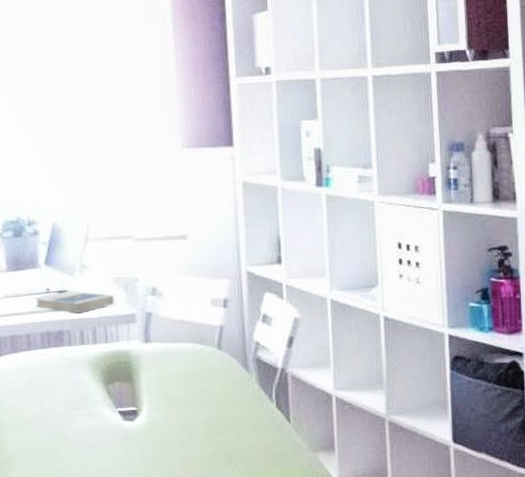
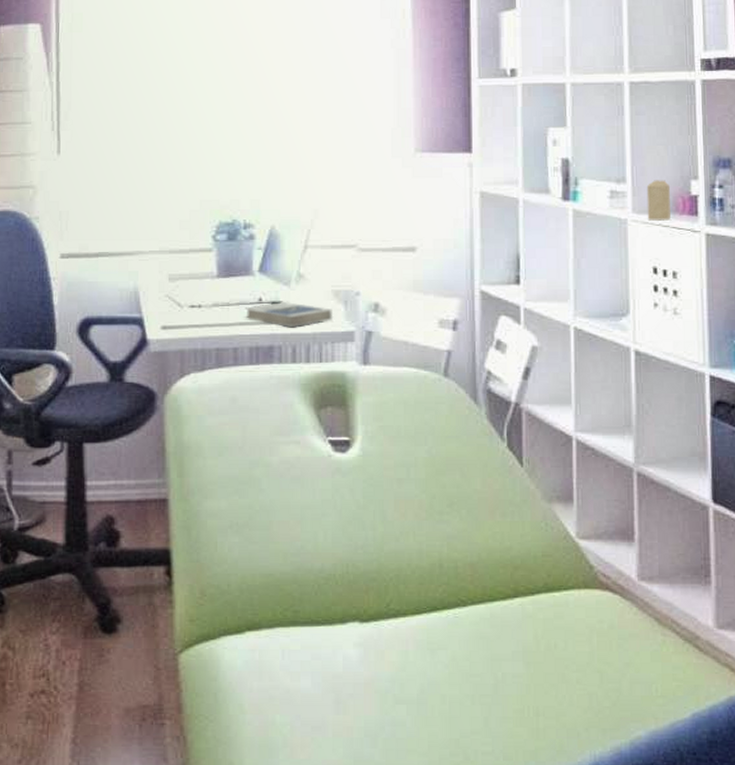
candle: none [390,164,412,202] -> present [646,180,671,221]

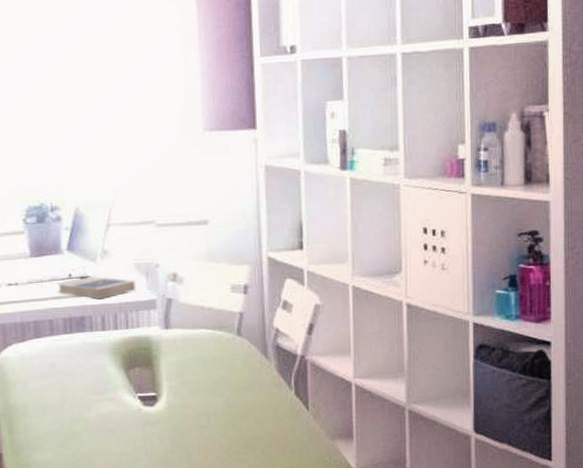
candle: present [646,180,671,221] -> none [417,146,439,185]

